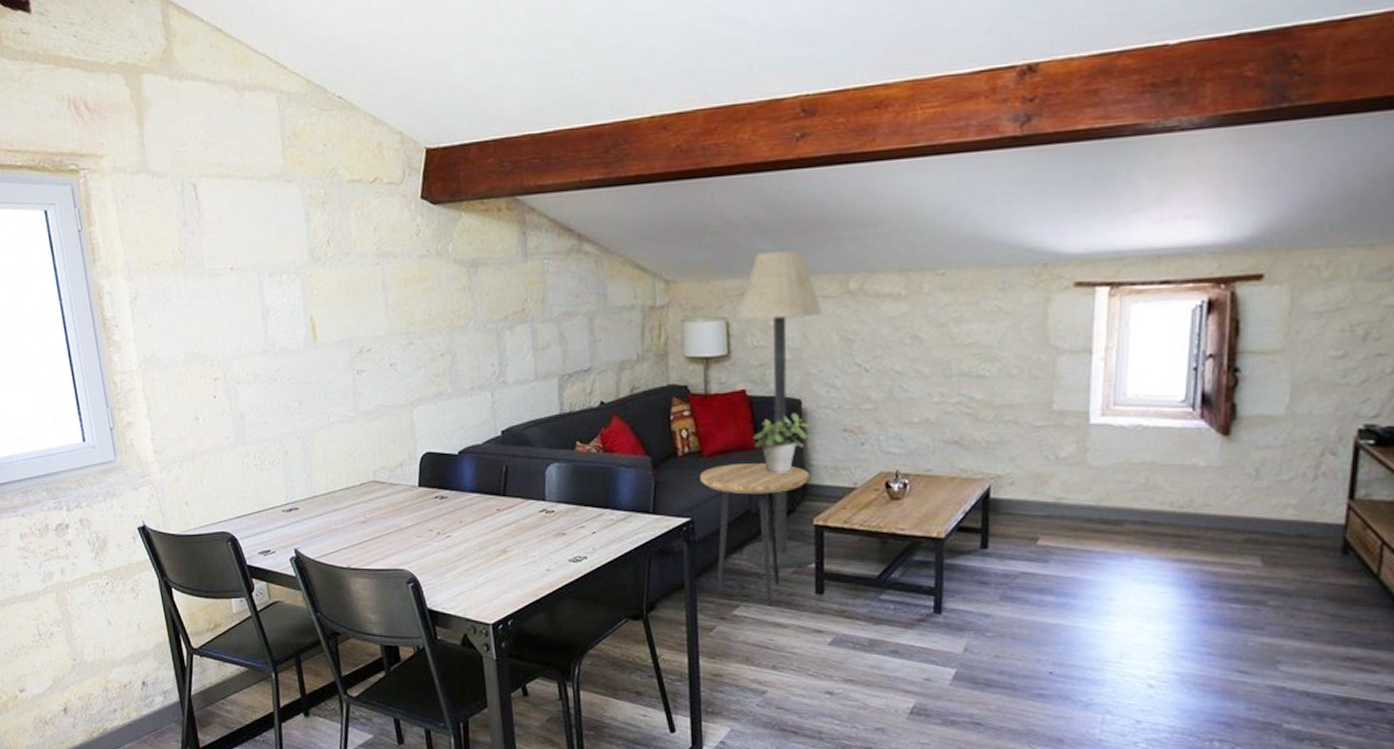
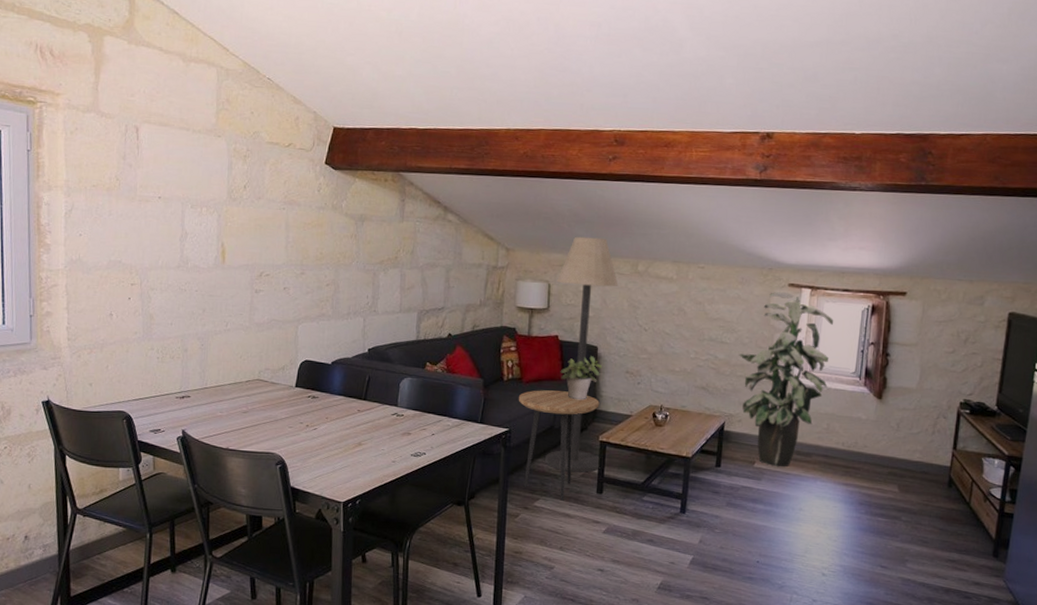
indoor plant: none [1005,296,1147,543] -> present [739,292,833,467]

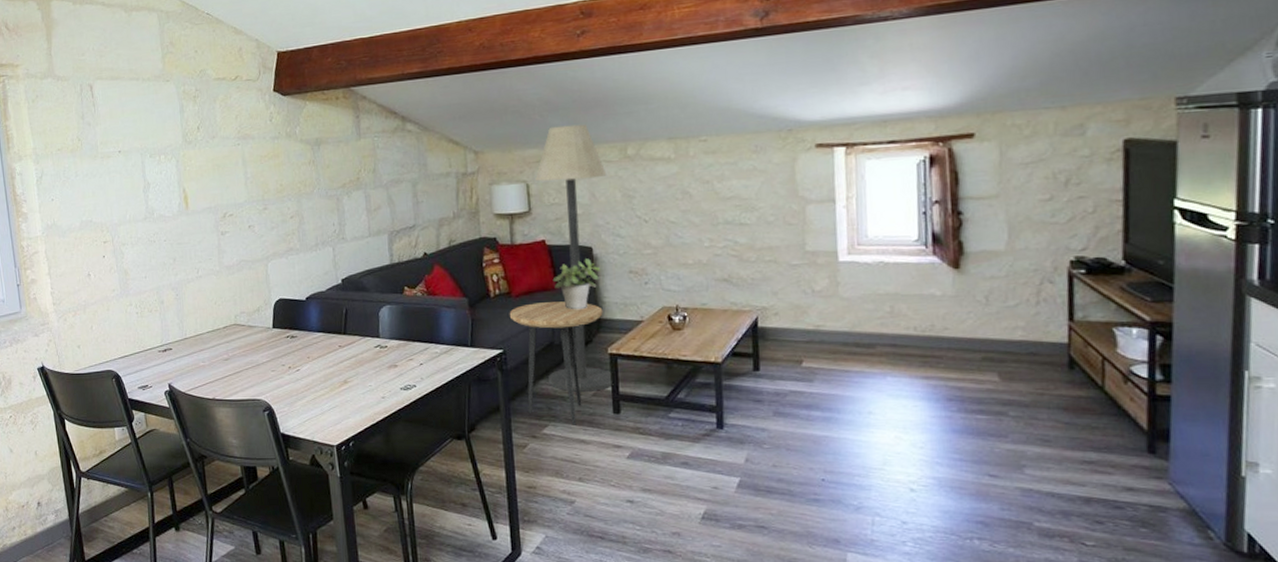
indoor plant: present [739,292,833,467] -> none [764,155,883,364]

